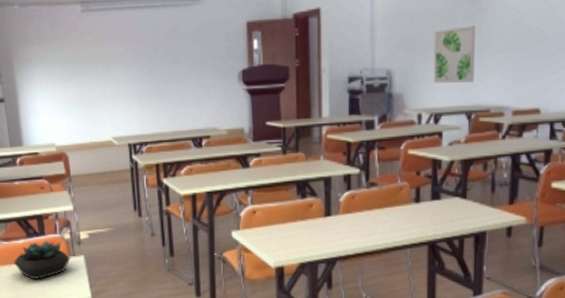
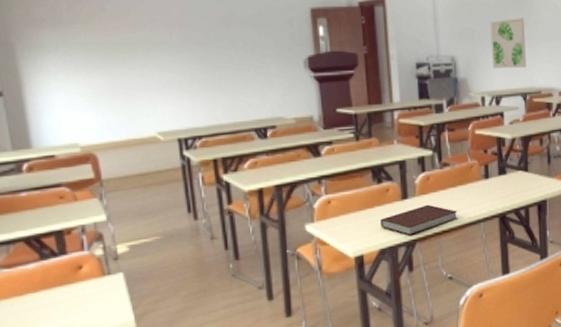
succulent plant: present [13,241,70,279] -> none [20,259,104,311]
notebook: none [302,223,383,253] -> present [380,204,458,235]

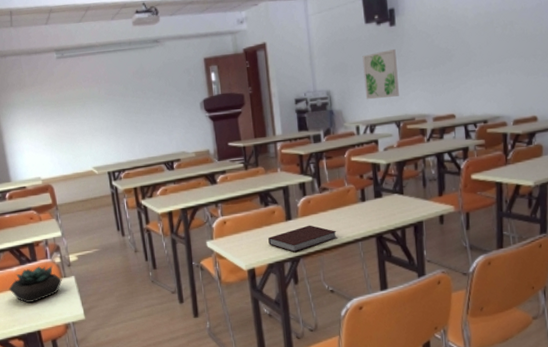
succulent plant: none [20,259,104,311] -> present [9,265,62,303]

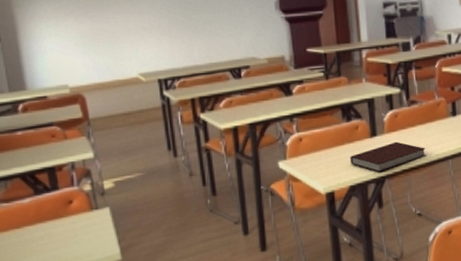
succulent plant: present [9,265,62,303] -> none [17,195,93,243]

